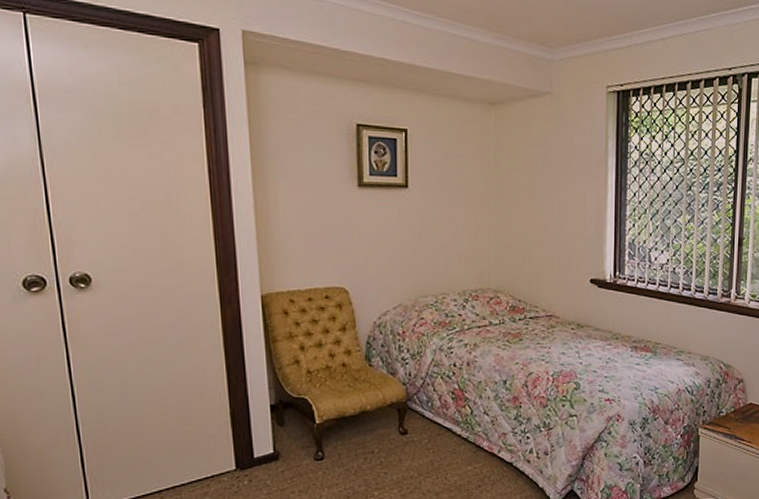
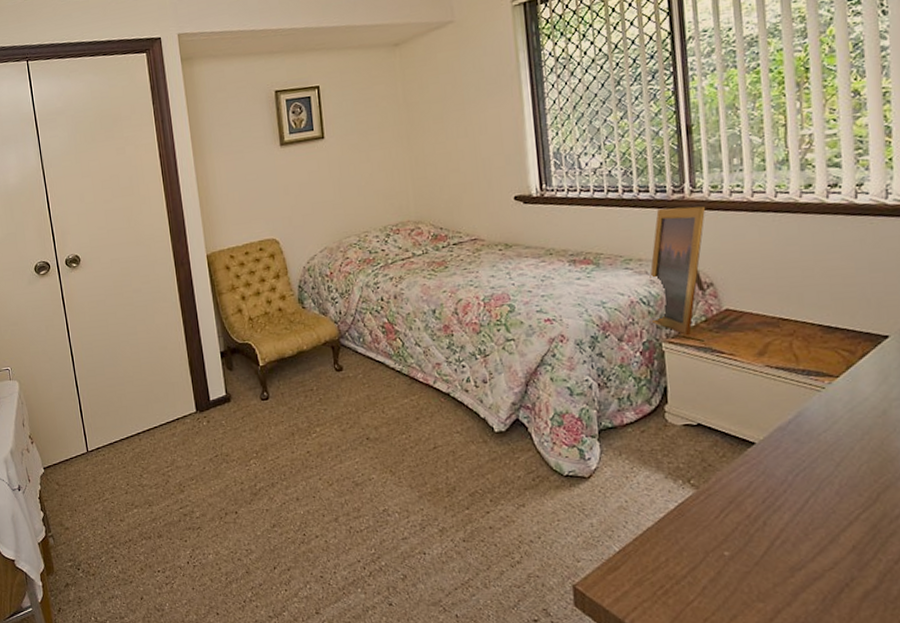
picture frame: none [691,309,745,424] -> present [649,206,706,336]

